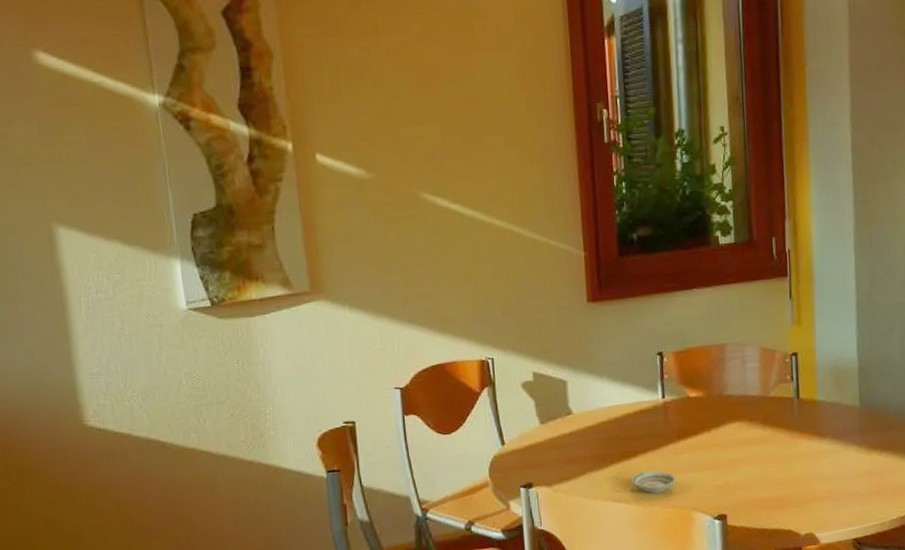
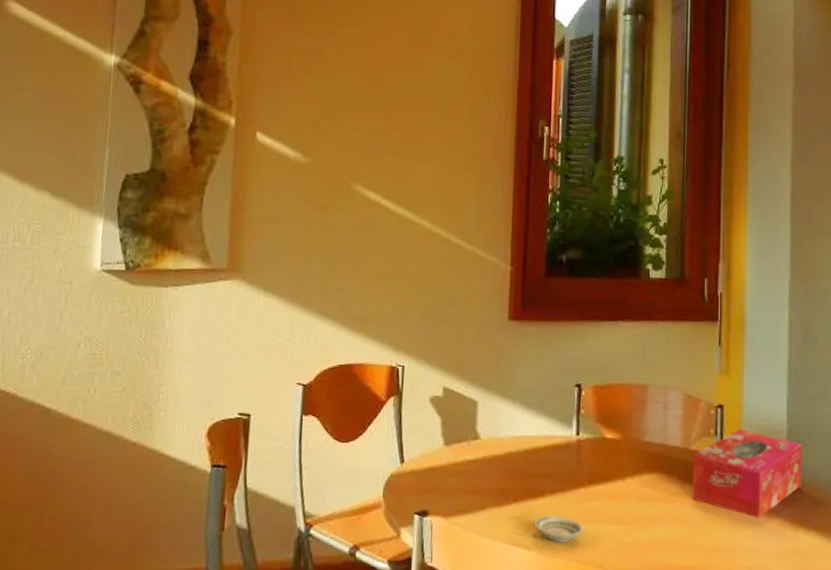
tissue box: none [772,371,873,448] -> present [692,429,802,518]

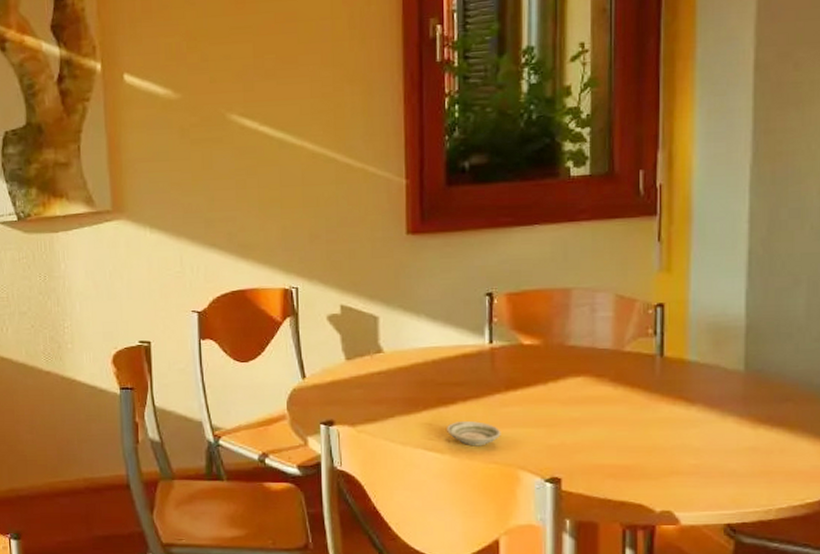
tissue box: present [692,429,802,518] -> none [626,327,765,417]

